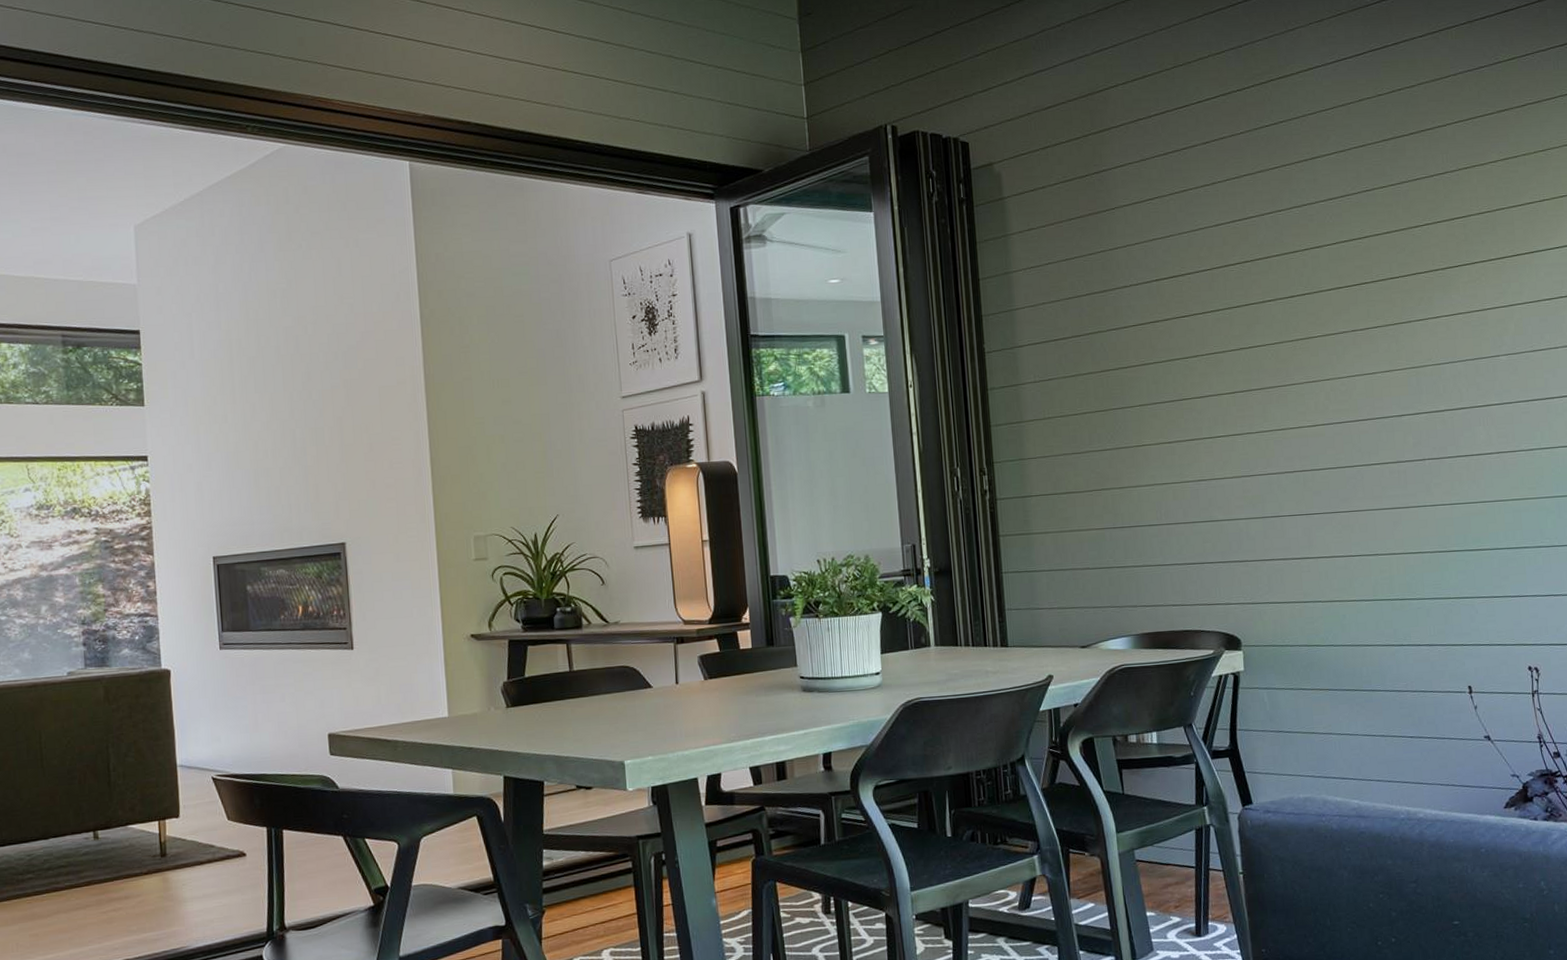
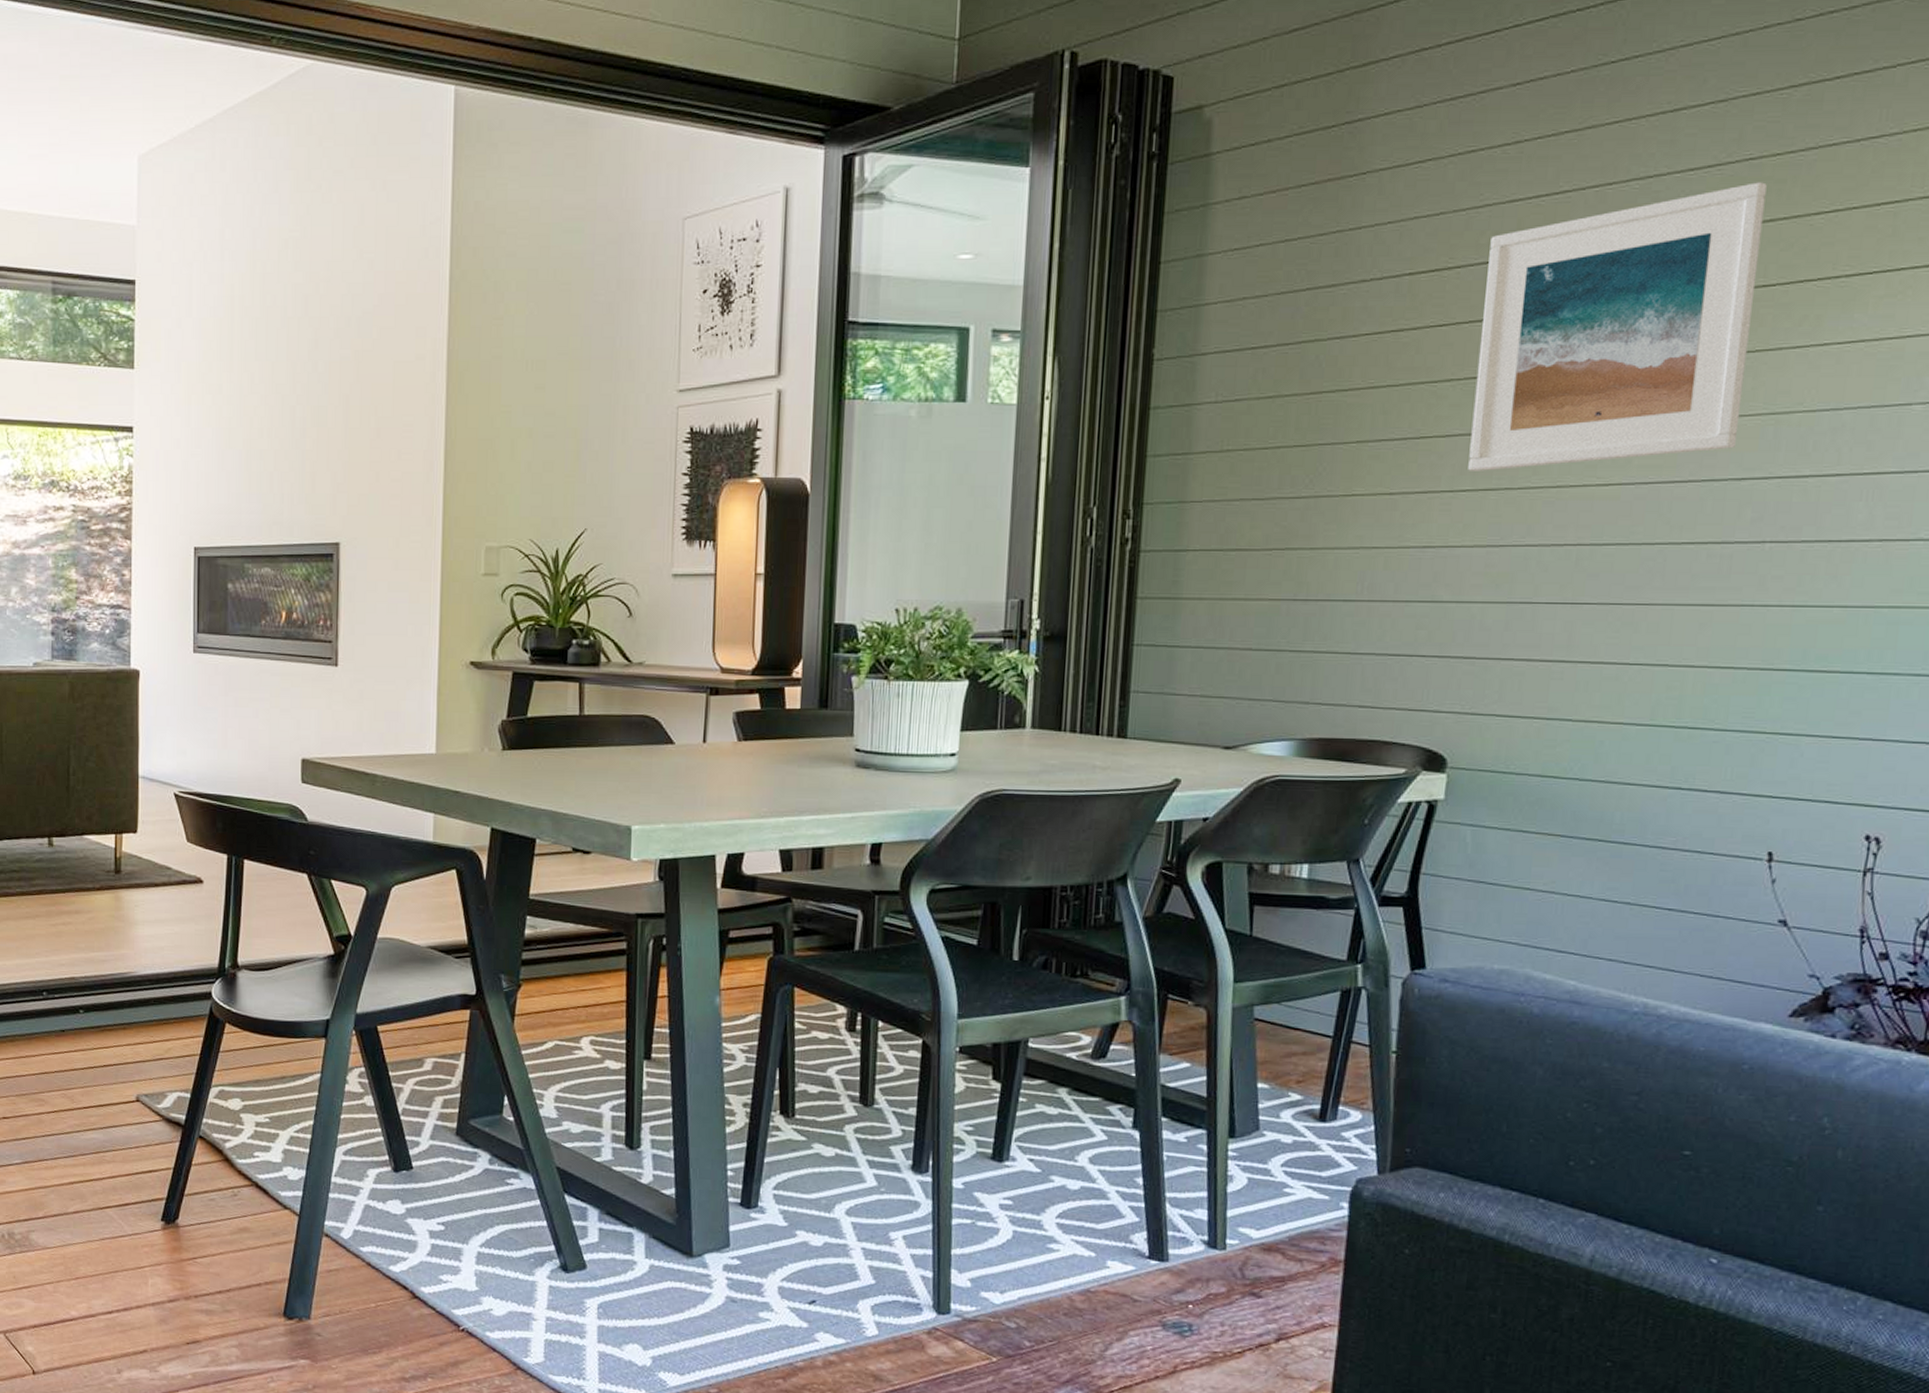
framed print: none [1207,206,1394,422] -> present [1468,182,1767,471]

